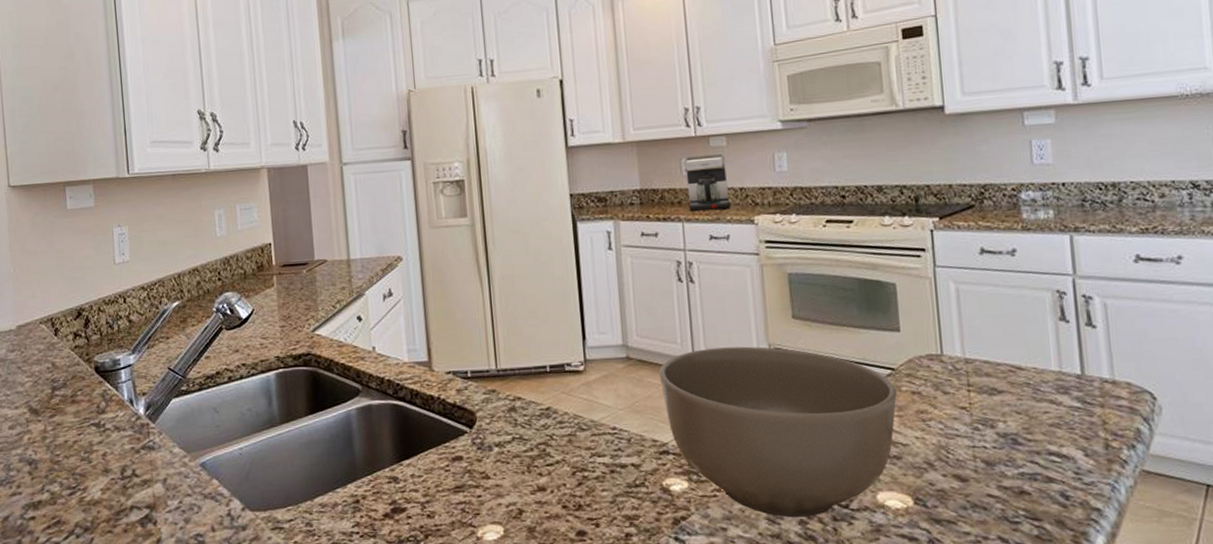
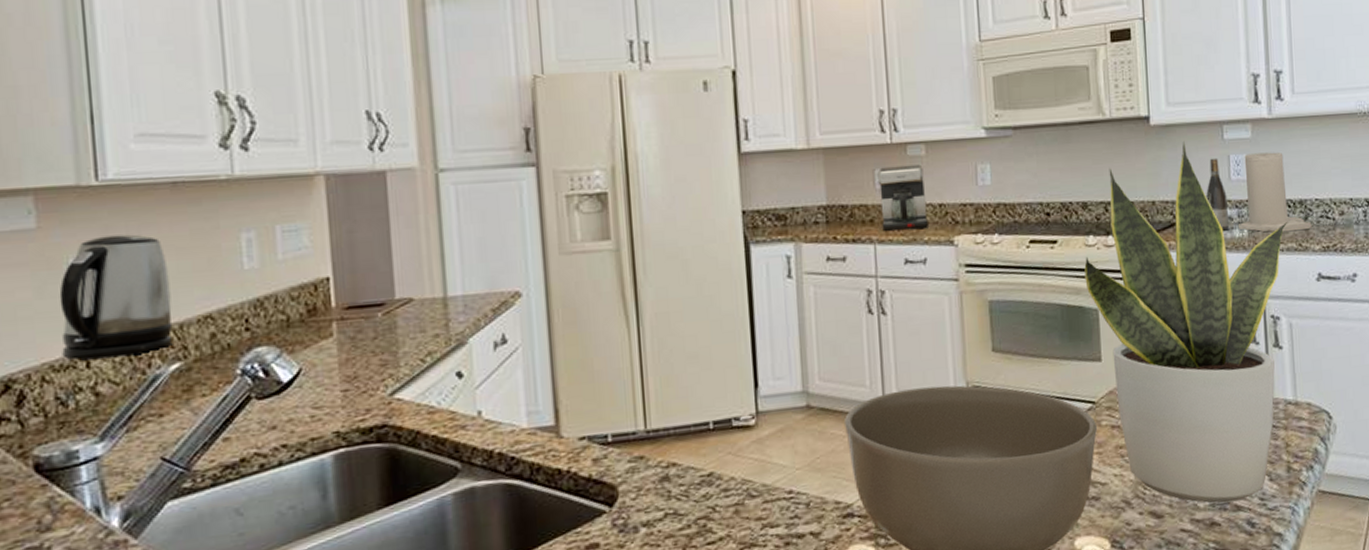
kettle: none [108,211,174,297] -> present [59,234,173,360]
potted plant: none [880,127,1099,474] -> present [1084,140,1288,504]
wine bottle: none [1006,143,1034,213] -> present [1206,157,1230,231]
paper towel: none [1043,136,1128,214] -> present [1239,152,1312,233]

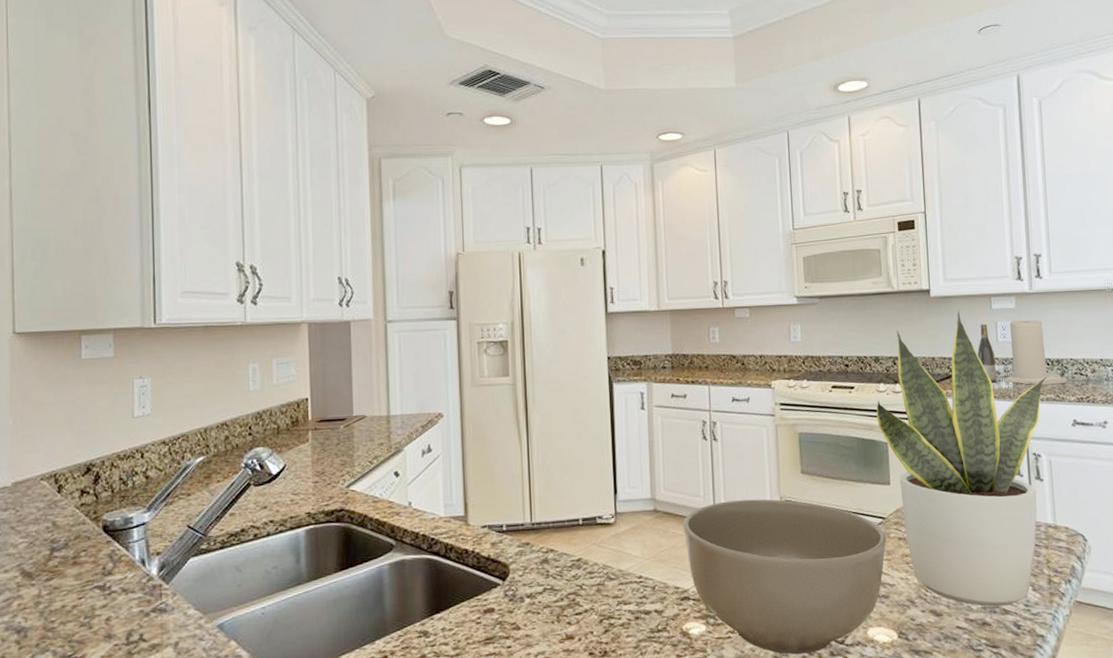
kettle: present [59,234,173,360] -> none [126,363,200,452]
coffee maker: present [878,164,928,231] -> none [713,324,751,375]

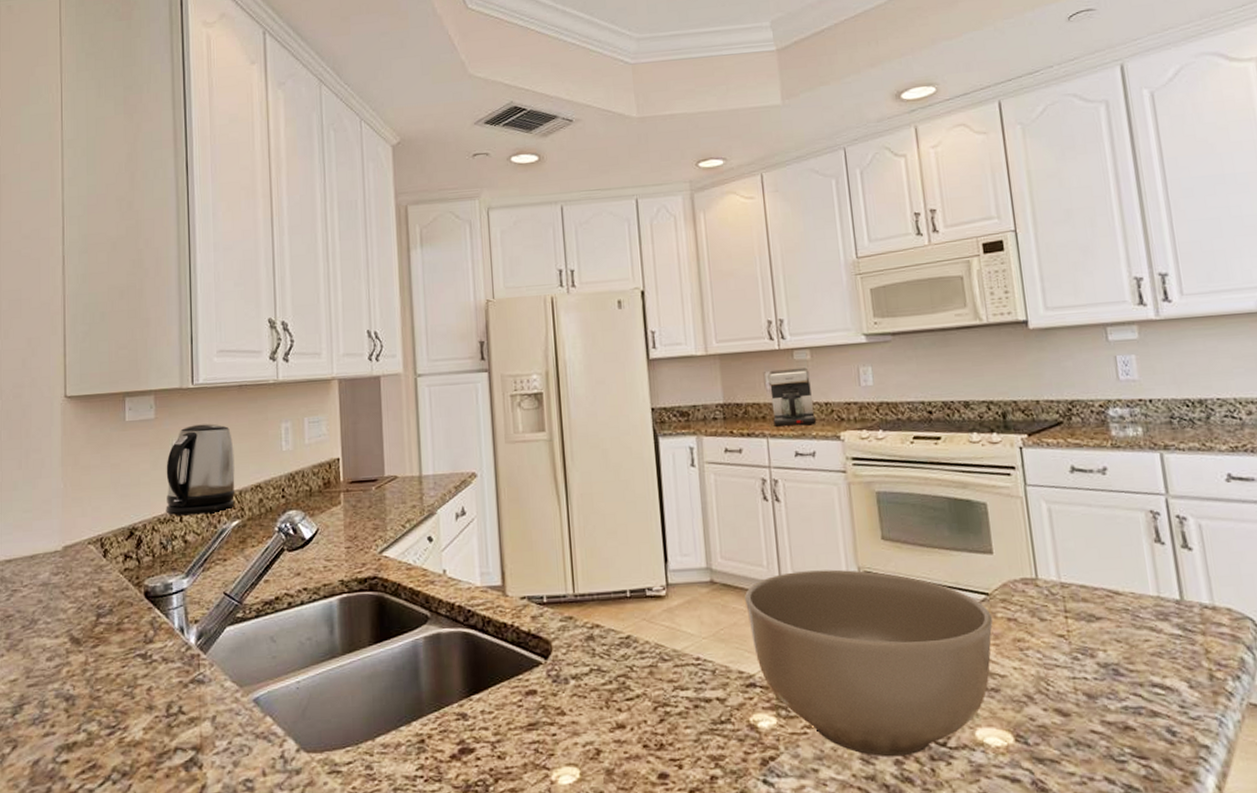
kettle: none [126,363,200,452] -> present [166,423,235,516]
coffee maker: none [713,324,751,375] -> present [769,367,816,427]
potted plant: present [876,309,1047,607] -> none [969,342,1189,707]
wine bottle: present [977,323,998,383] -> none [1093,358,1122,430]
paper towel: present [1005,320,1068,385] -> none [1132,352,1216,432]

